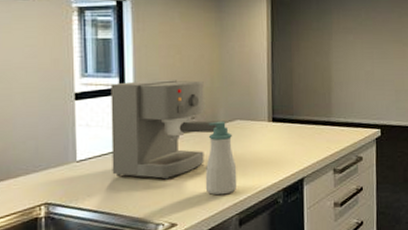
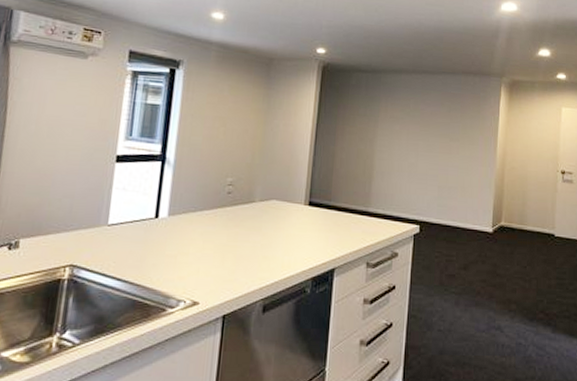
coffee maker: present [110,79,225,180] -> none [141,149,260,254]
soap bottle: present [205,120,237,196] -> none [232,198,267,277]

